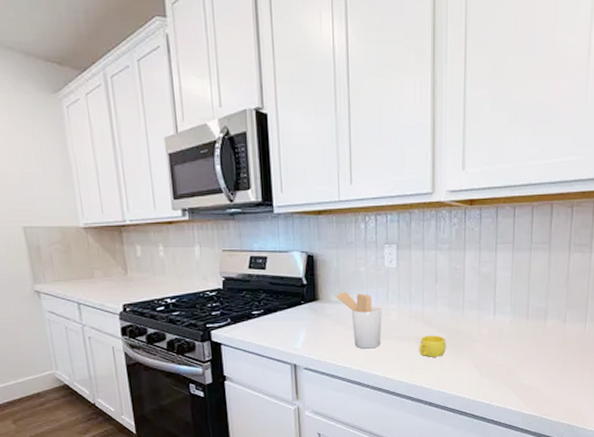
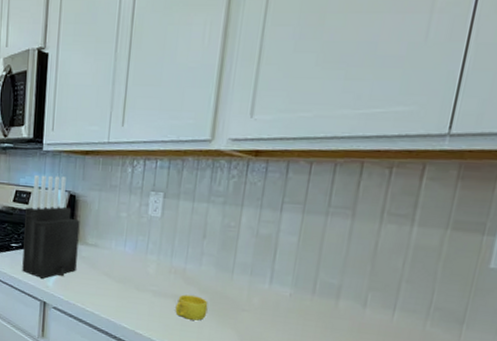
knife block: none [262,238,323,342] -> present [22,174,80,279]
utensil holder: present [335,291,382,349] -> none [92,235,140,299]

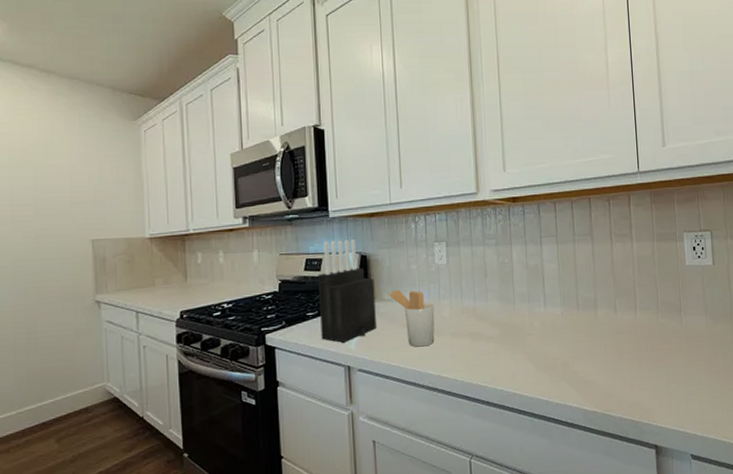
utensil holder: none [92,235,140,299] -> present [388,289,435,347]
cup: present [175,294,208,321] -> none [473,330,500,353]

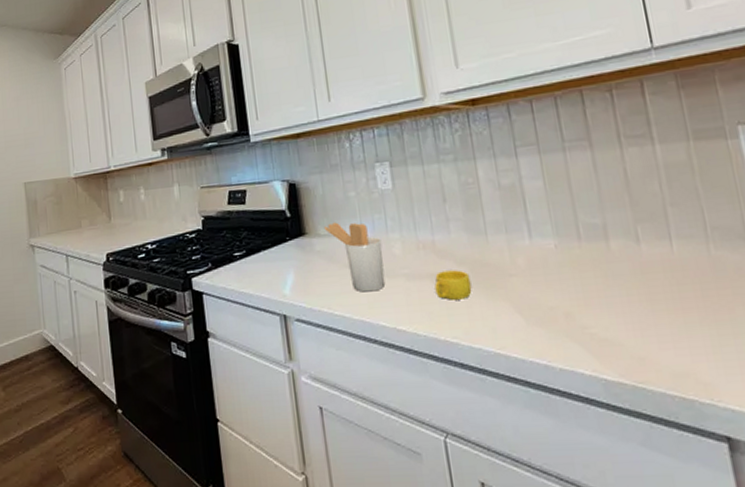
knife block: present [317,239,376,343] -> none [242,165,313,287]
cup: none [473,330,500,353] -> present [434,270,472,300]

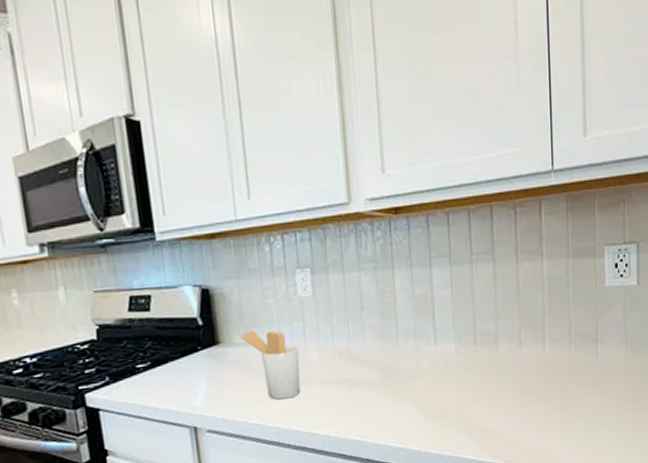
cup: present [434,270,472,300] -> none [348,375,381,403]

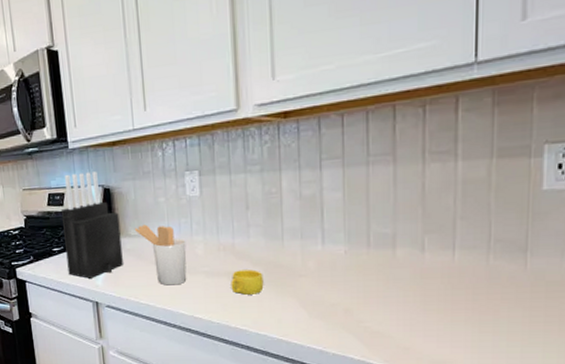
knife block: none [146,268,227,399] -> present [60,171,123,278]
cup: none [348,375,381,403] -> present [231,269,264,295]

